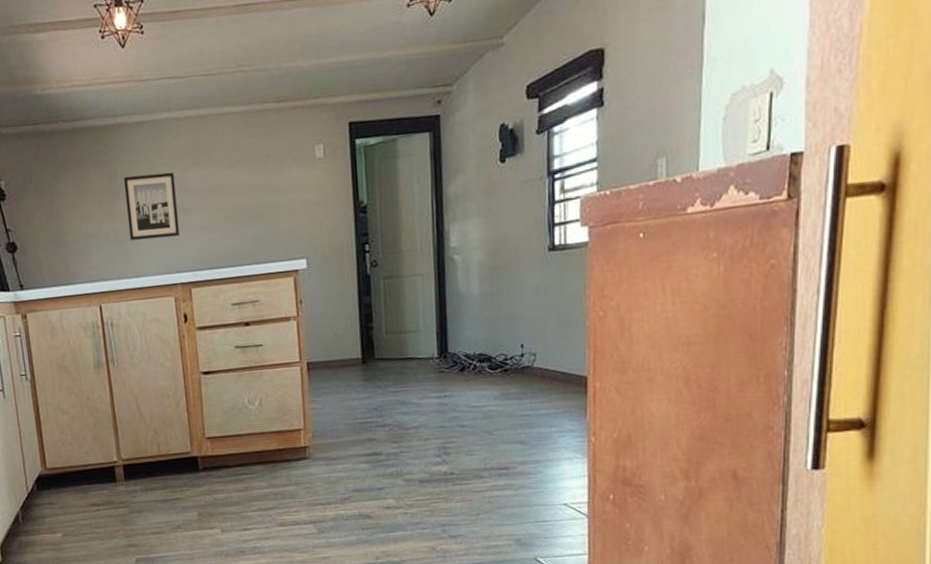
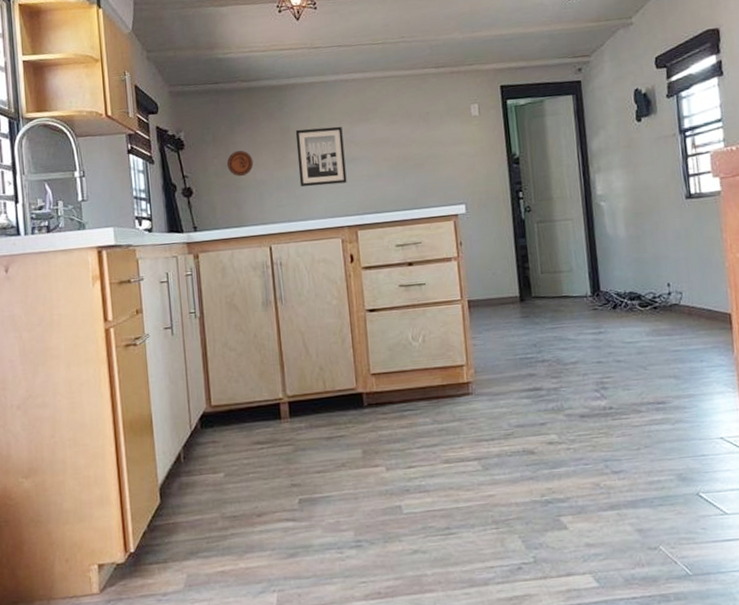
decorative plate: none [51,201,80,230] -> present [226,150,254,177]

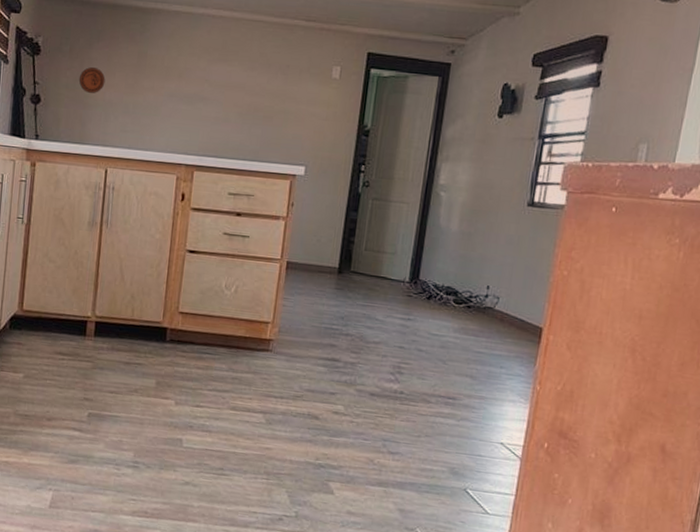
wall art: present [295,126,347,187] -> none [146,57,200,121]

